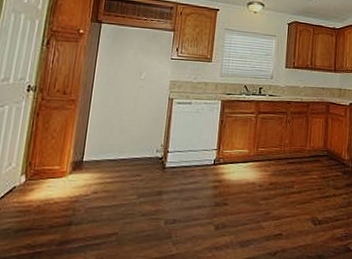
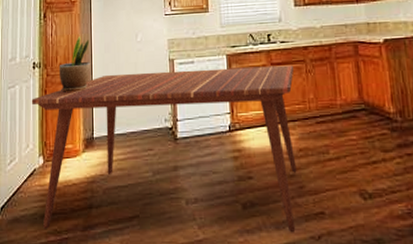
dining table: none [15,106,277,250] -> present [31,65,297,233]
potted plant: none [55,67,93,118] -> present [58,37,90,92]

